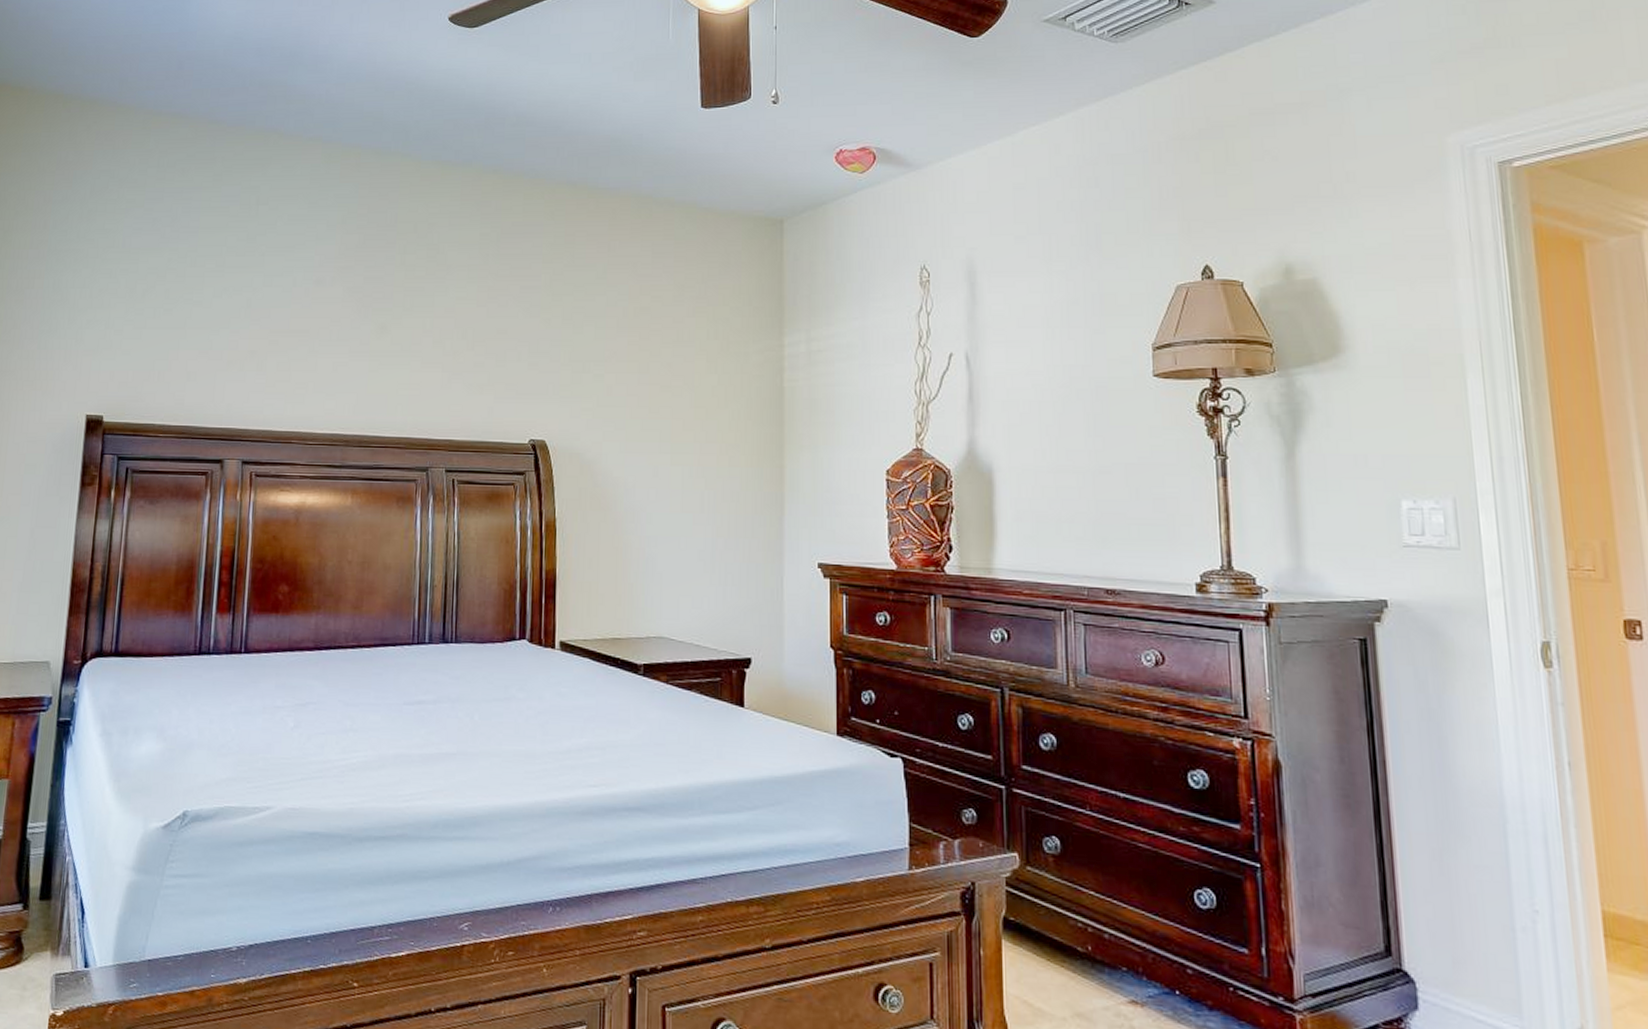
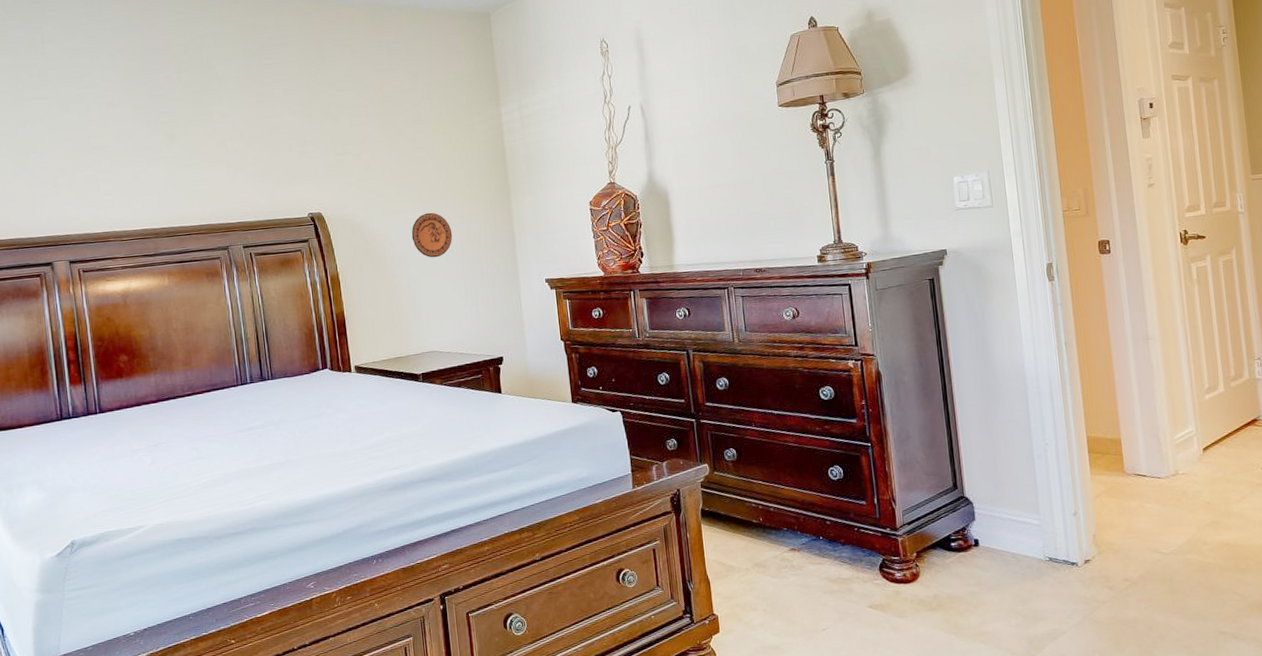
decorative plate: none [653,457,705,516] -> present [411,212,453,258]

